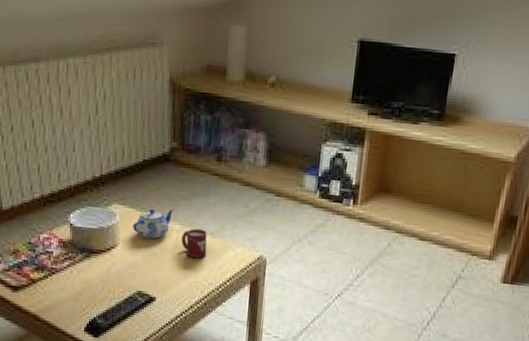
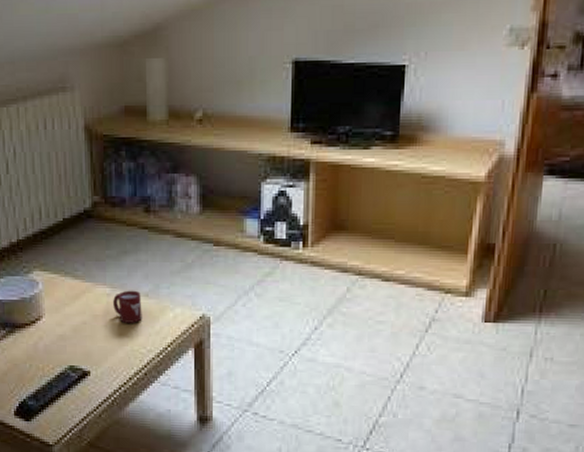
teapot: present [132,208,174,239] -> none [57,271,102,306]

